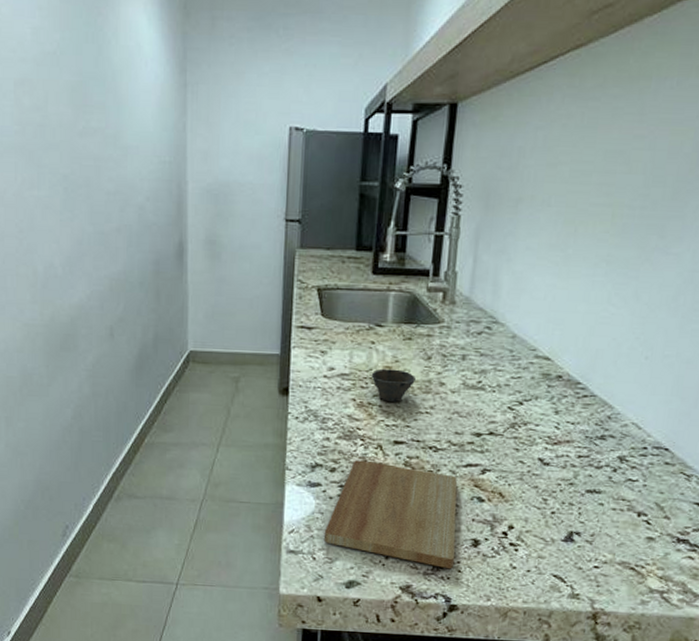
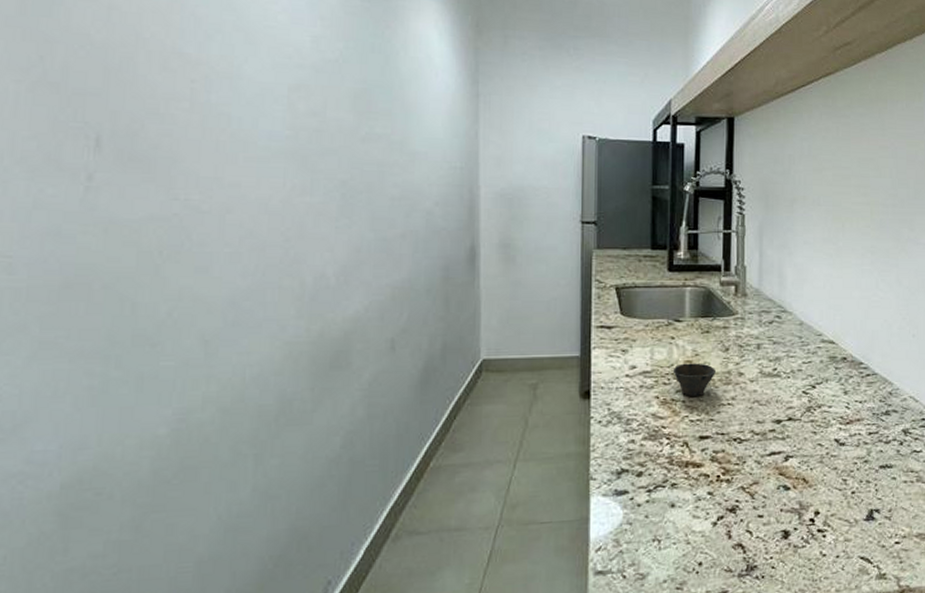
cutting board: present [323,460,458,569] -> none [633,460,768,567]

